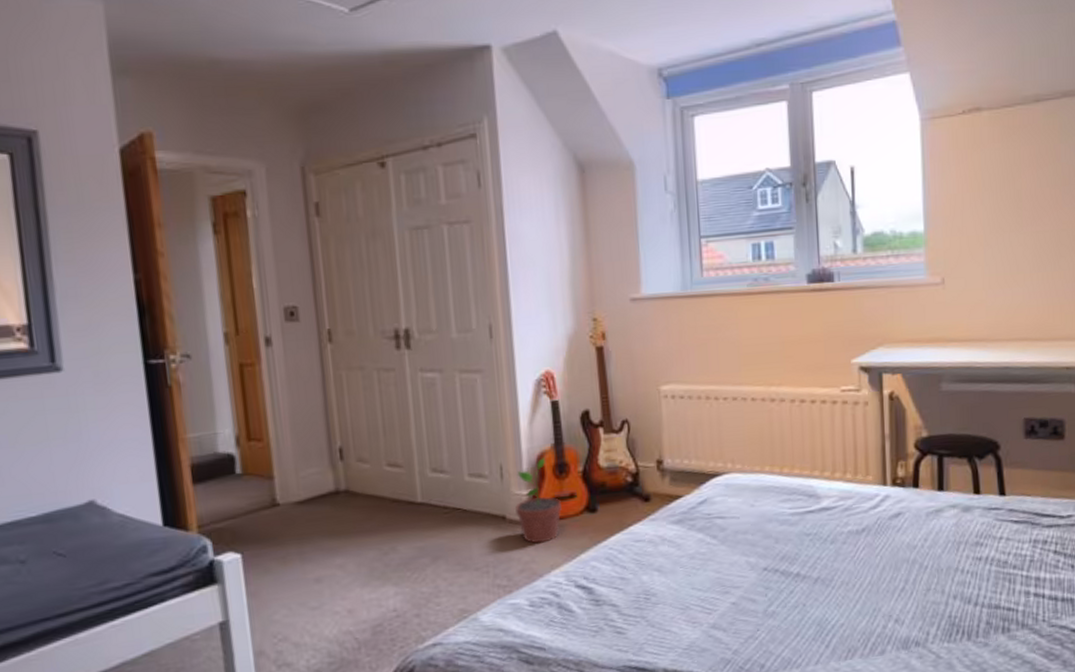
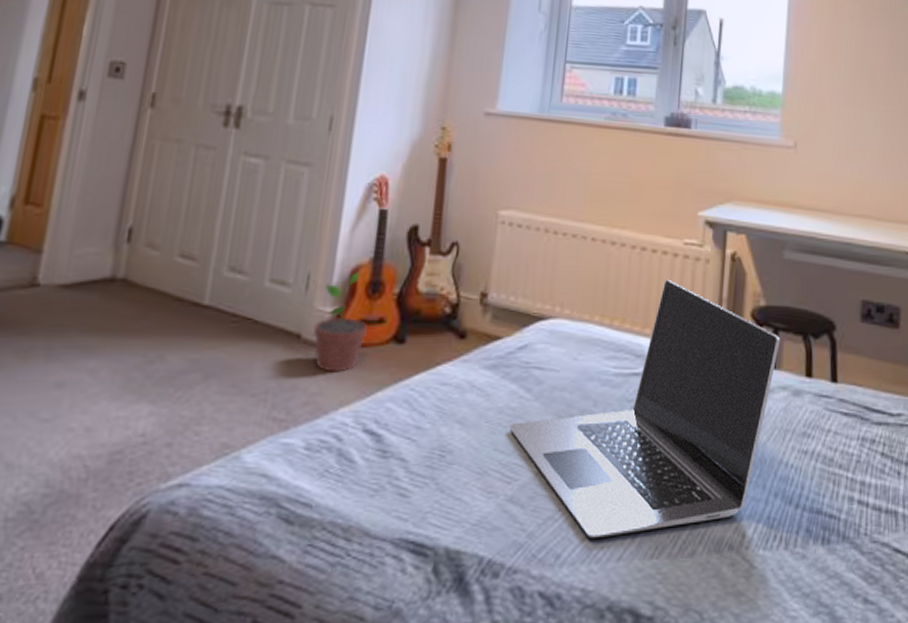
laptop: none [702,425,946,649] -> present [509,279,780,538]

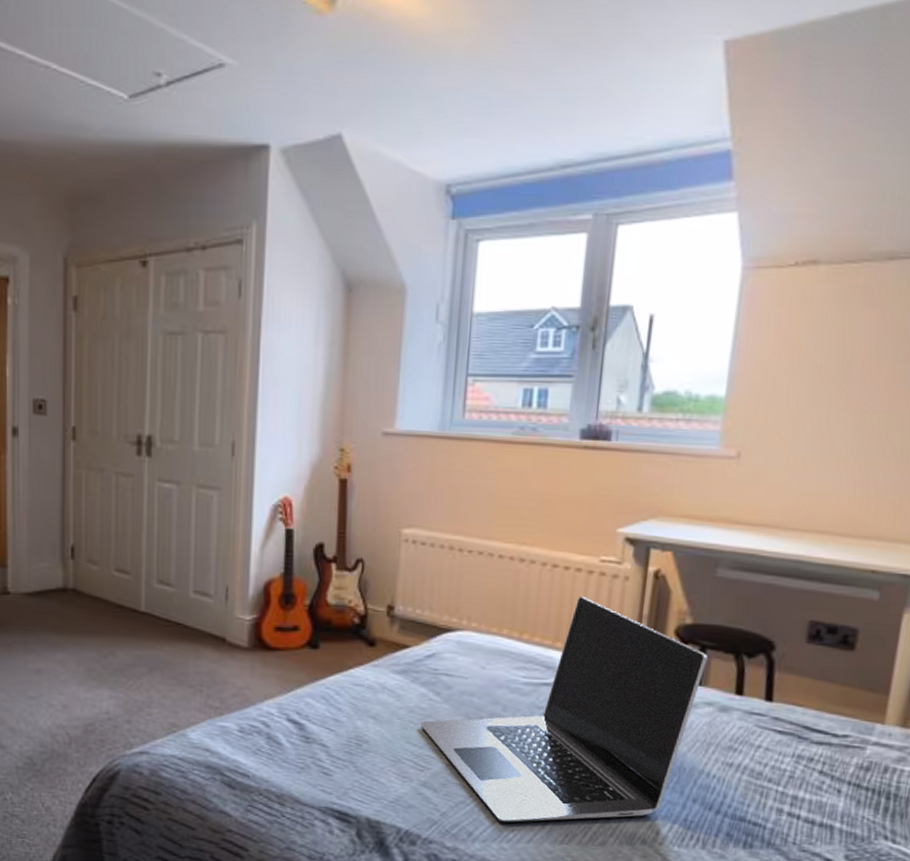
potted plant: present [313,272,367,373] -> none [235,586,283,671]

